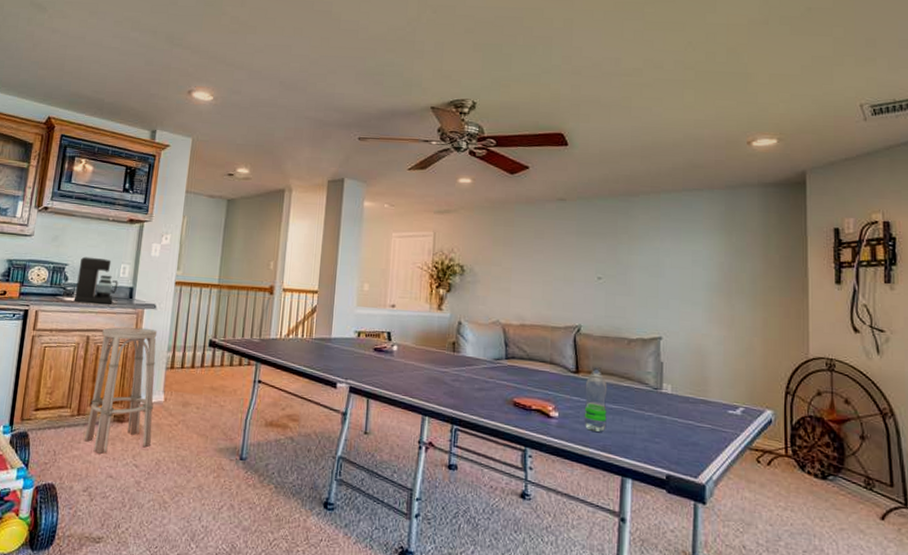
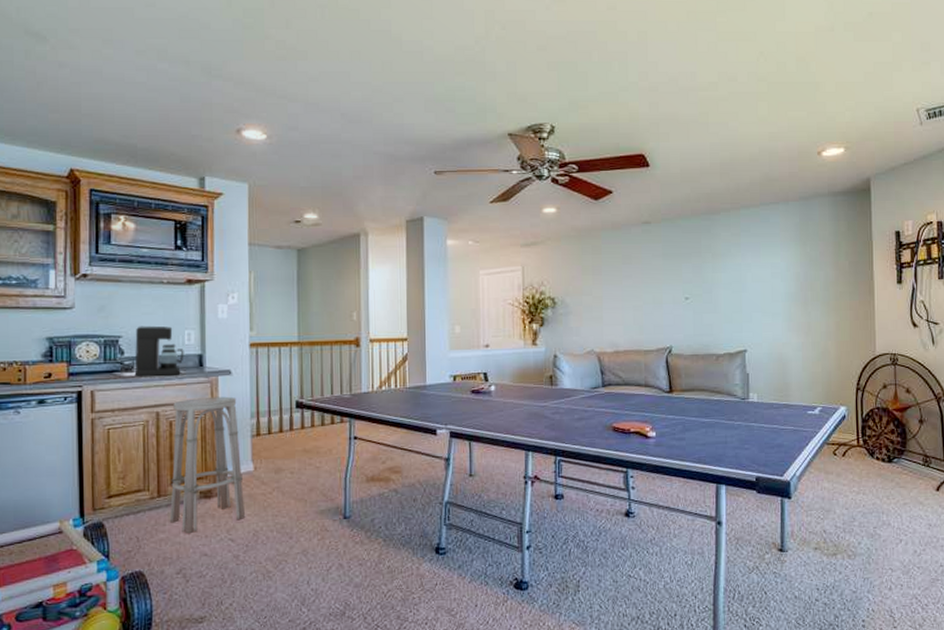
bottle: present [584,367,608,433] -> none [679,385,700,447]

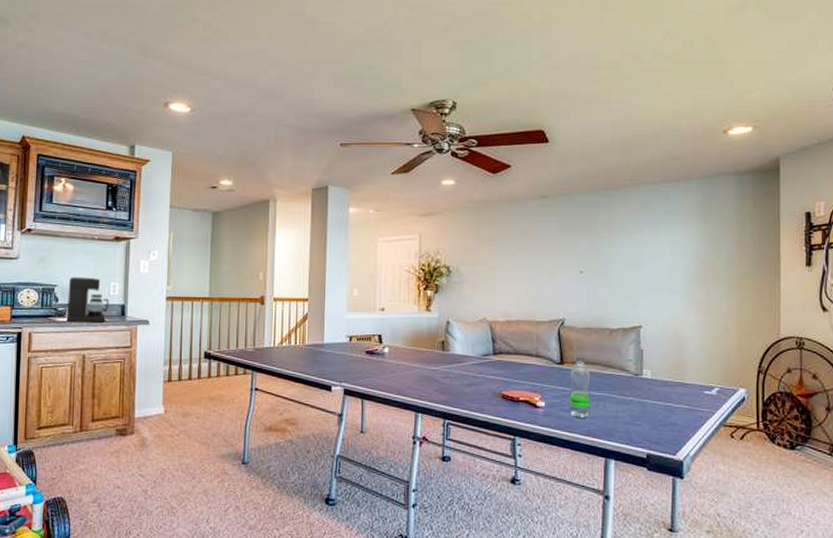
bar stool: present [169,396,246,533] -> none [89,343,155,466]
bottle: none [679,385,700,447] -> present [569,357,591,419]

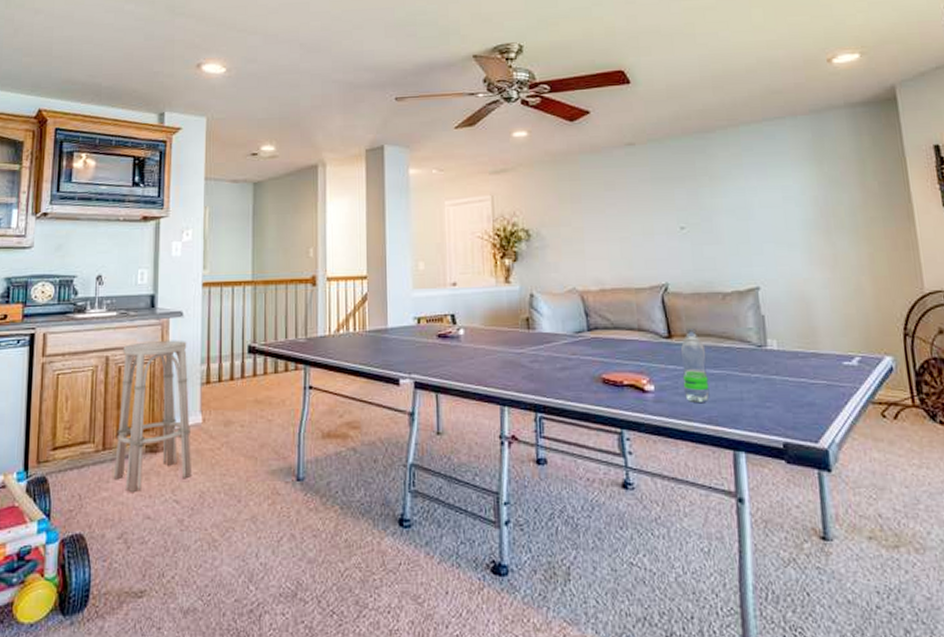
coffee maker: present [66,277,109,324] -> none [86,264,137,319]
bar stool: none [89,343,155,466] -> present [113,340,192,492]

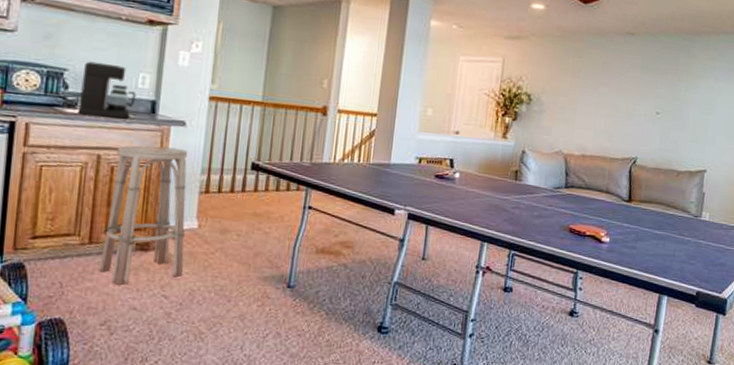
coffee maker: none [86,264,137,319] -> present [77,61,137,120]
bottle: present [680,329,710,404] -> none [631,196,655,256]

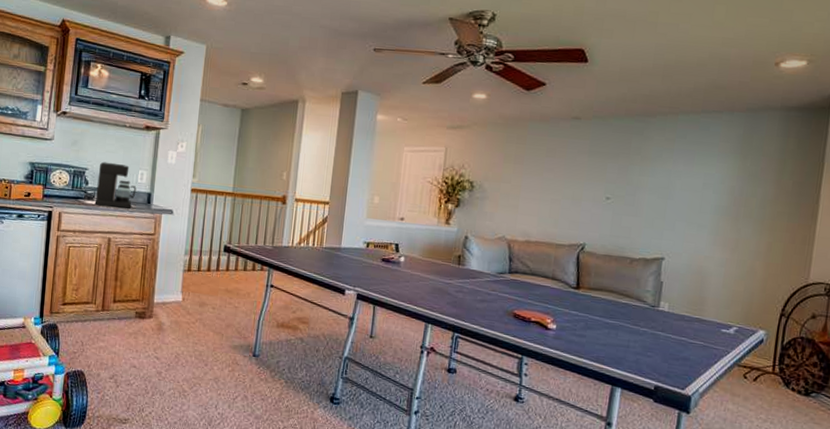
bar stool: present [98,145,188,285] -> none [109,230,175,346]

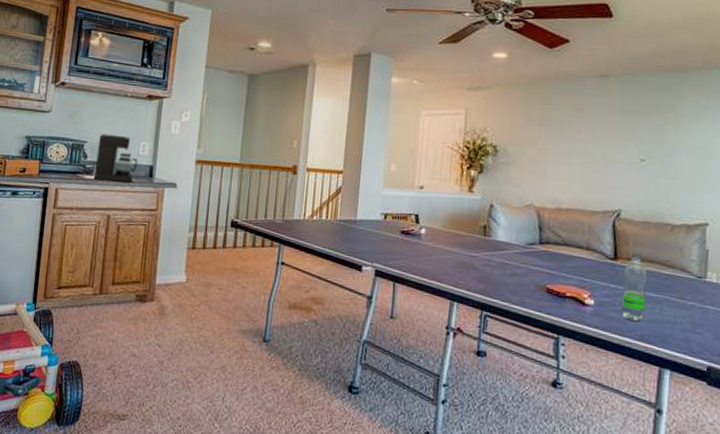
bottle: none [580,284,606,345] -> present [621,253,648,322]

